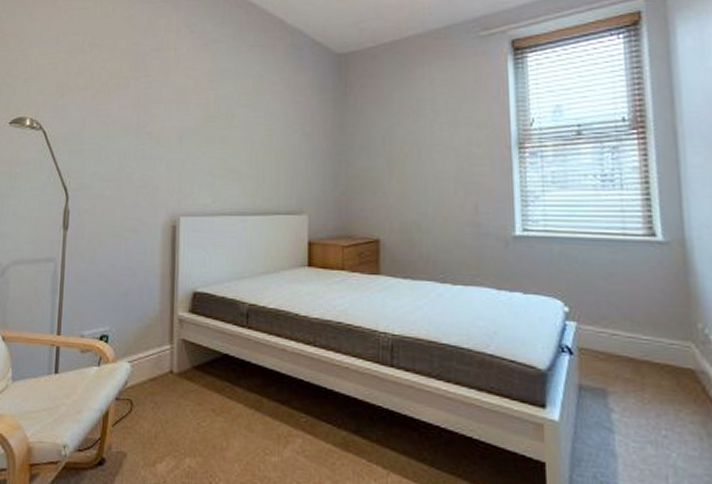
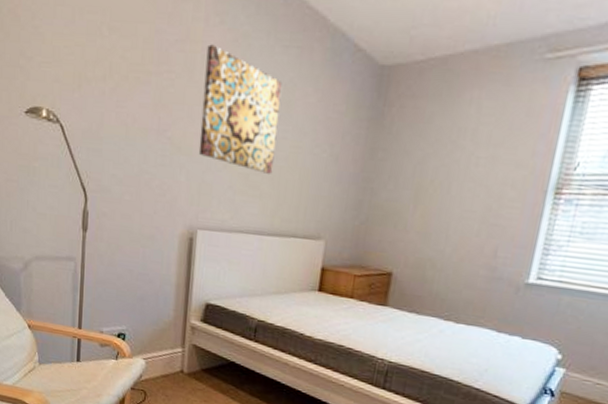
wall art: none [177,50,251,157] -> present [198,44,283,174]

